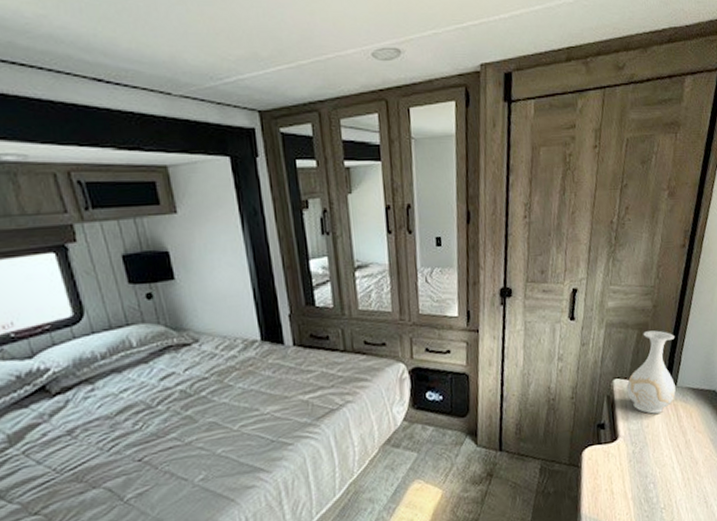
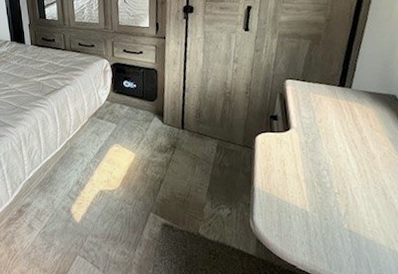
vase: present [626,330,676,414] -> none [299,40,351,111]

